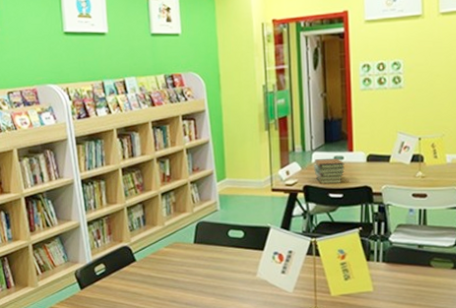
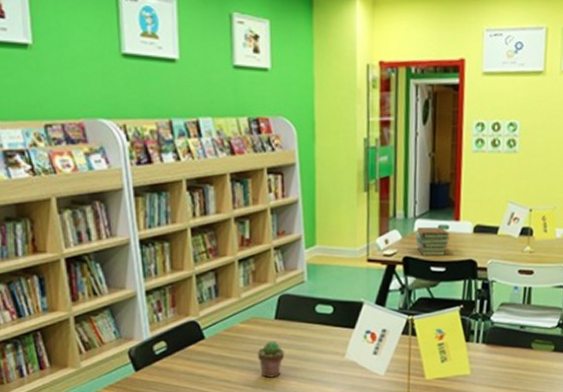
potted succulent: none [180,262,204,296] -> present [257,341,285,379]

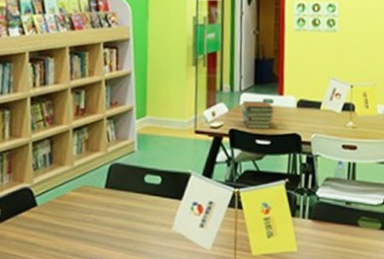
potted succulent: present [257,341,285,379] -> none [86,210,114,249]

